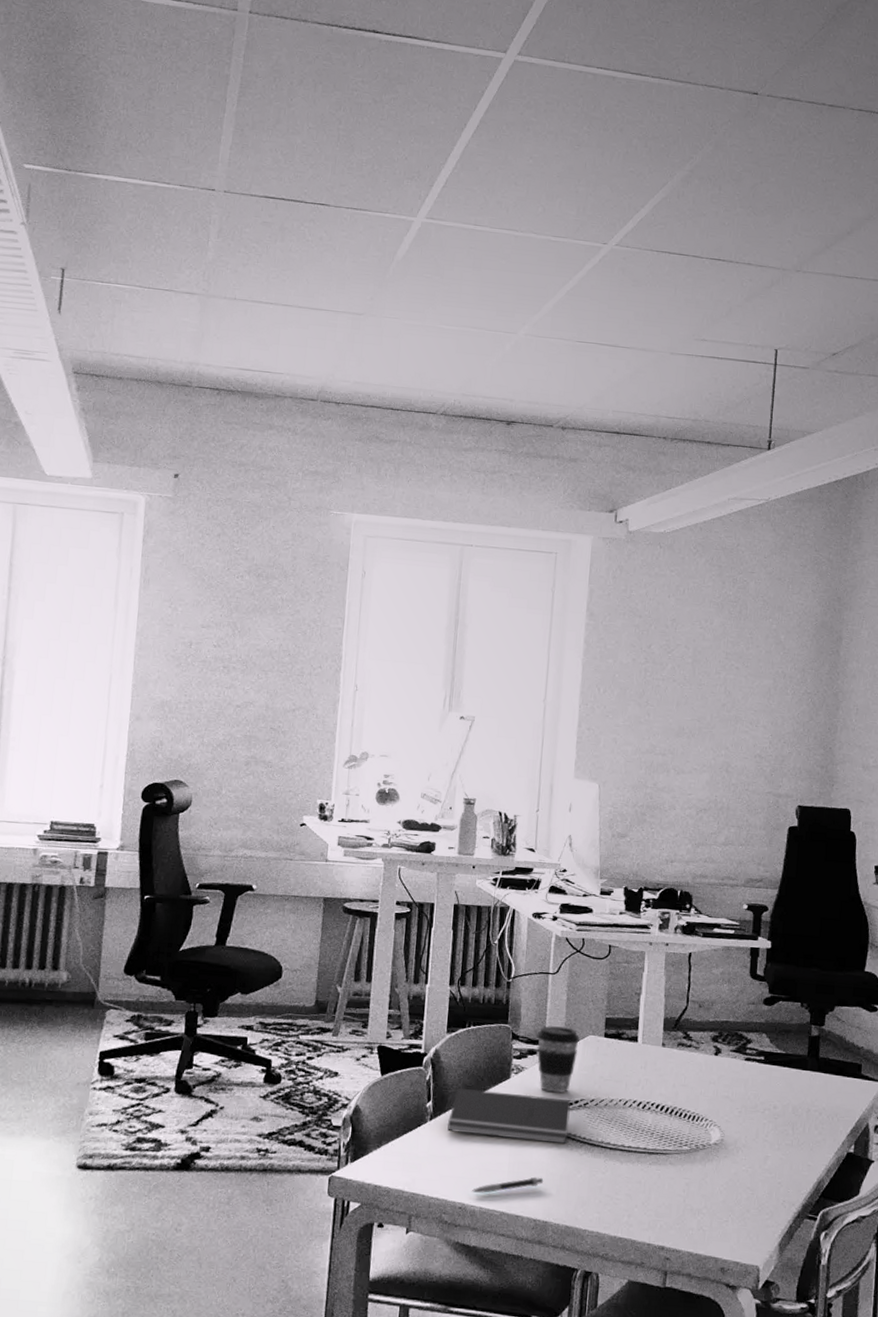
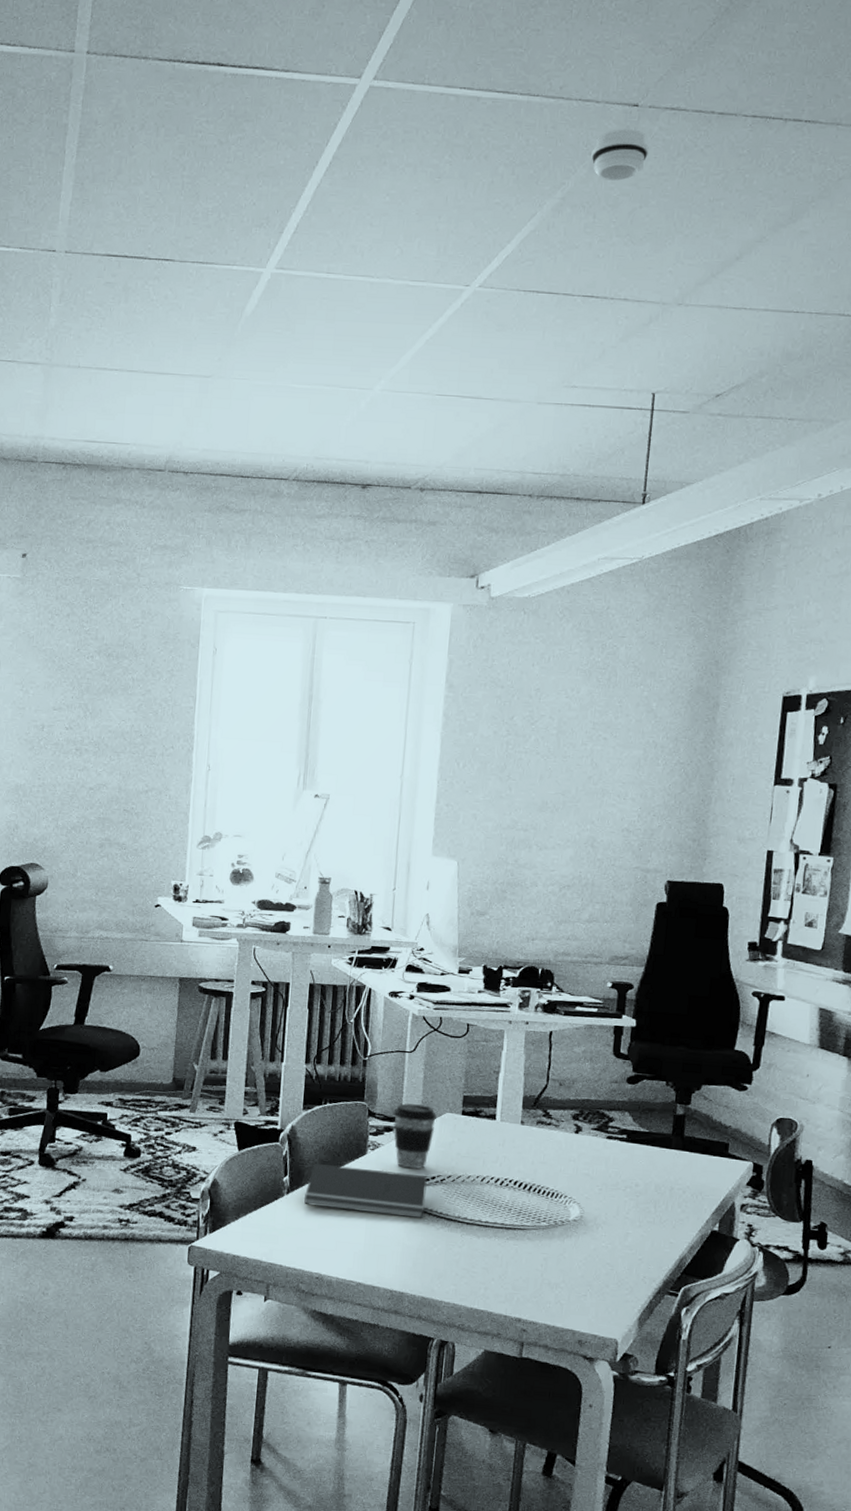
pen: present [471,1176,544,1194] -> none [328,1249,400,1265]
smoke detector: none [716,113,768,159] -> present [591,129,649,181]

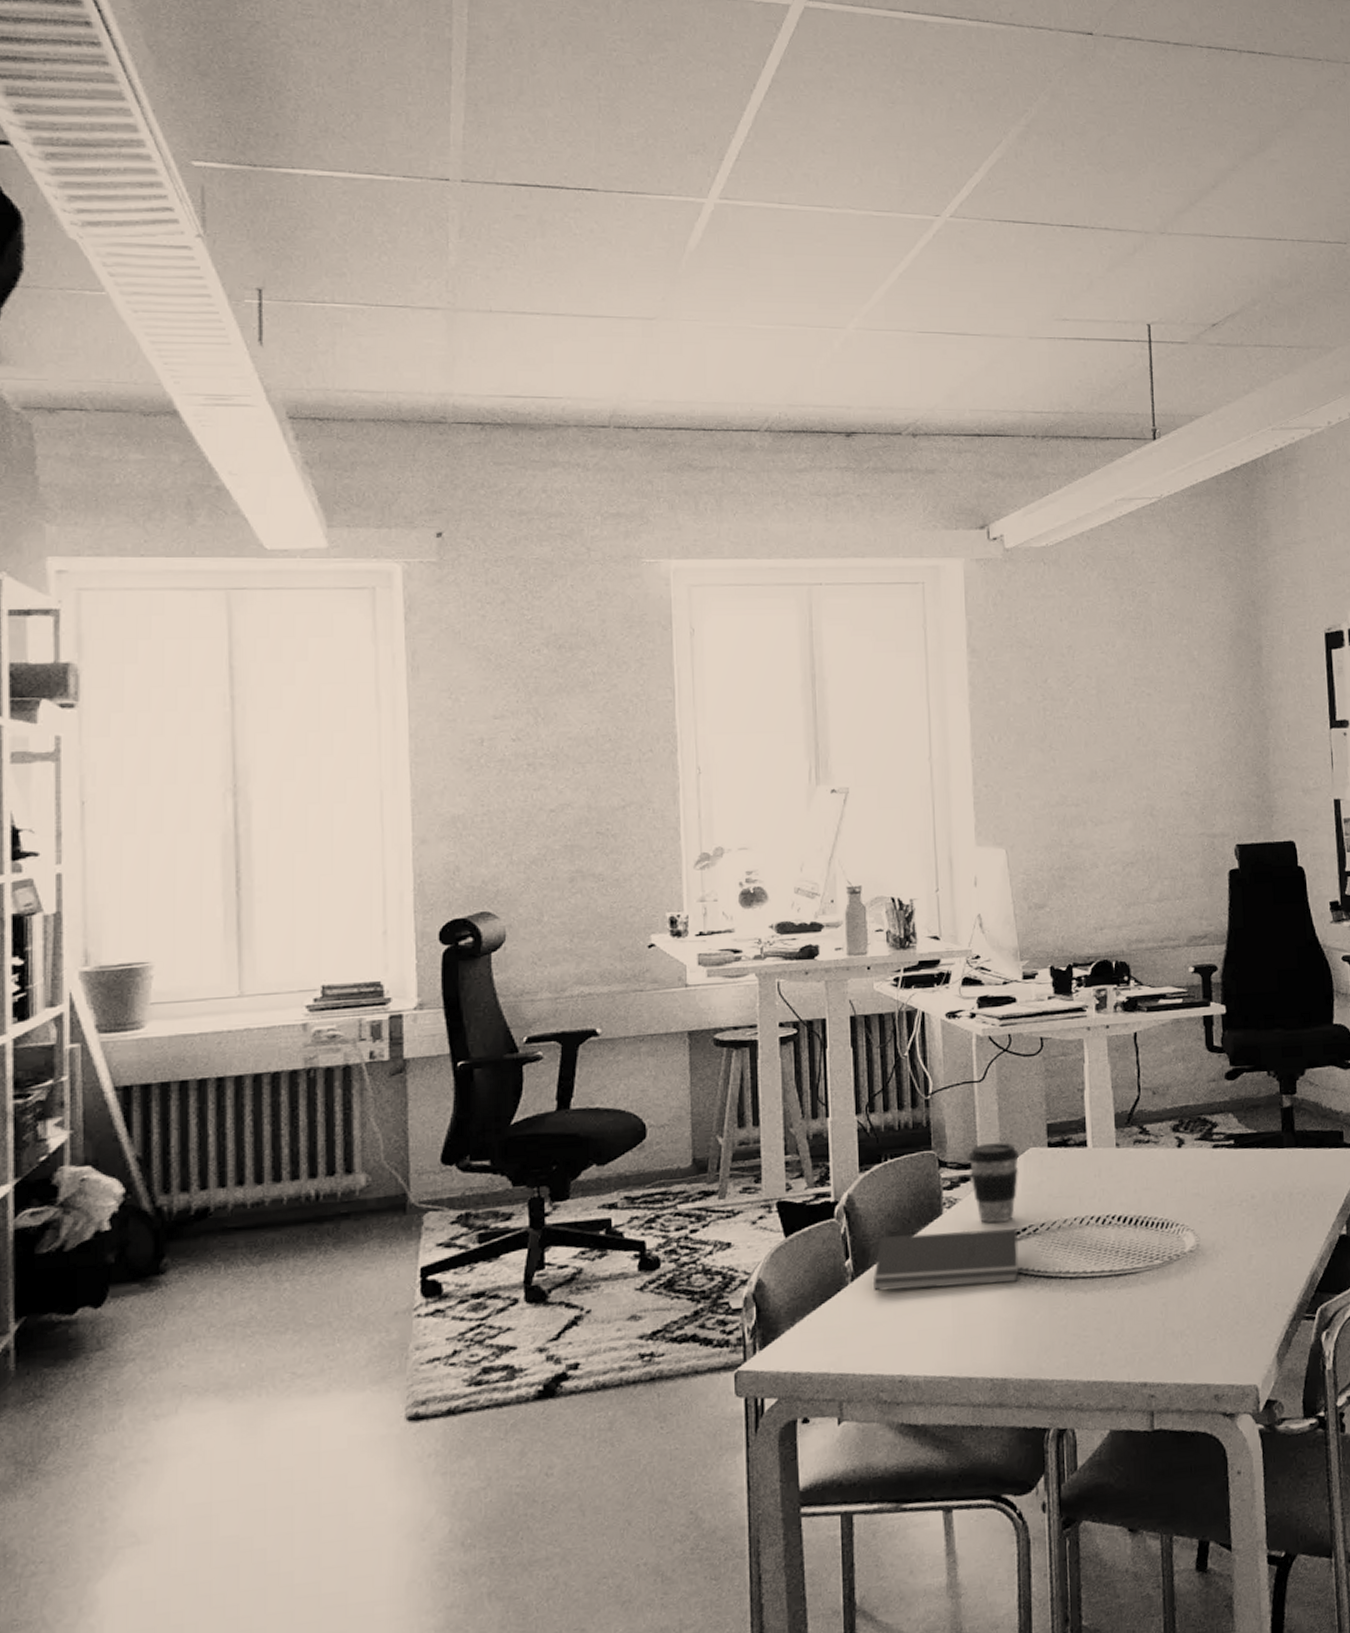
smoke detector: present [591,129,649,181] -> none [1051,57,1109,109]

